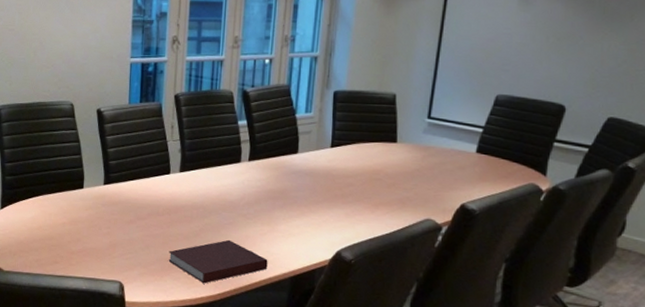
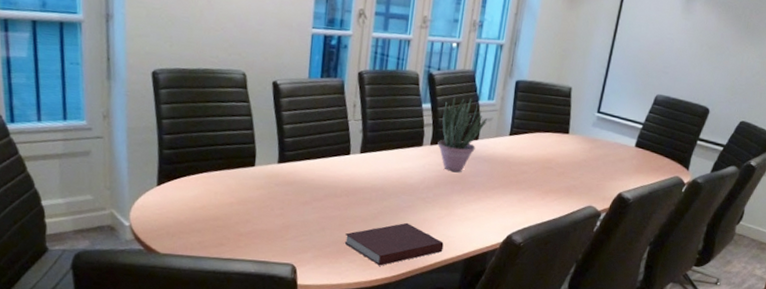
potted plant: none [256,112,305,188] -> present [437,98,487,173]

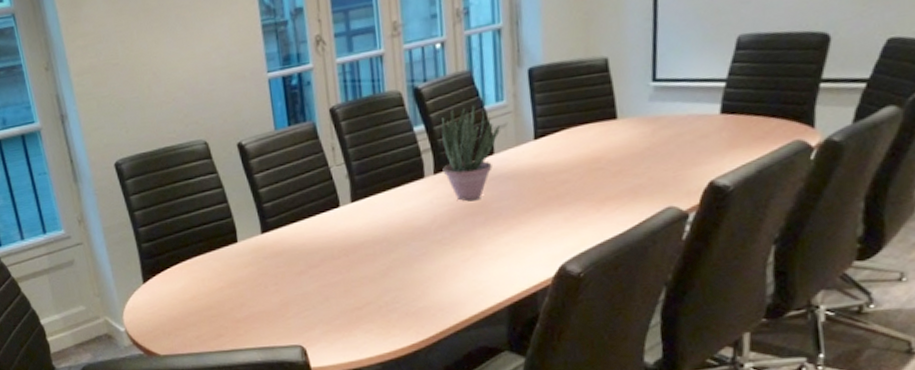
notebook: present [344,222,444,266] -> none [353,273,478,332]

